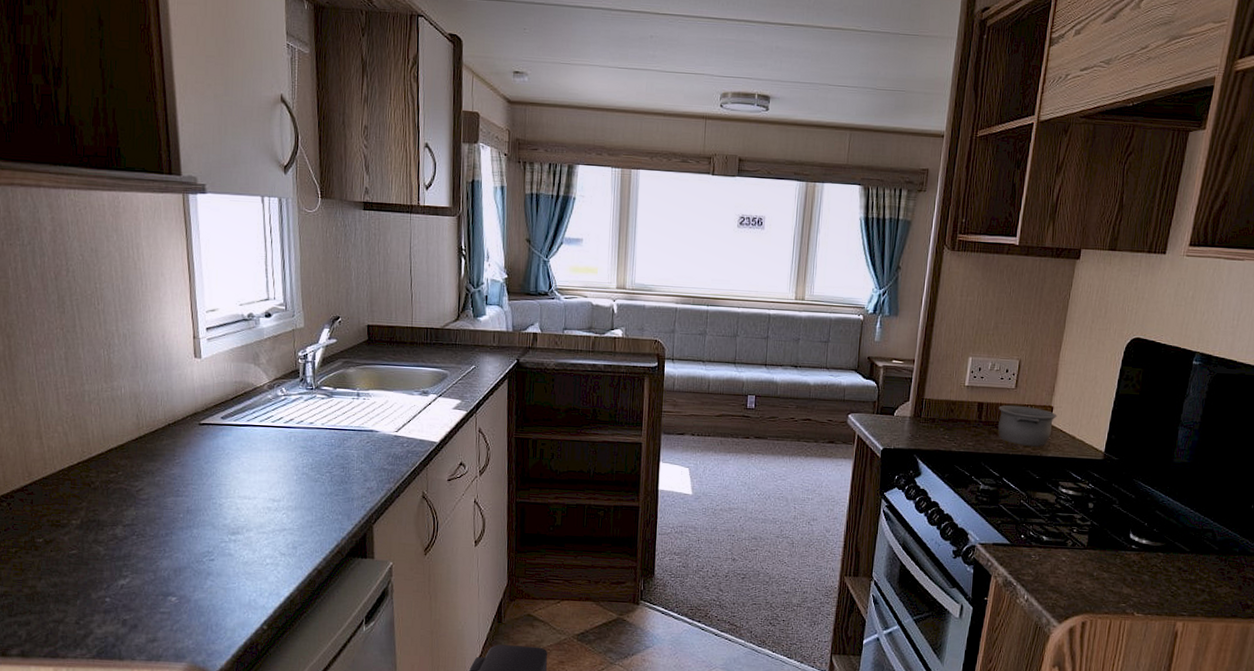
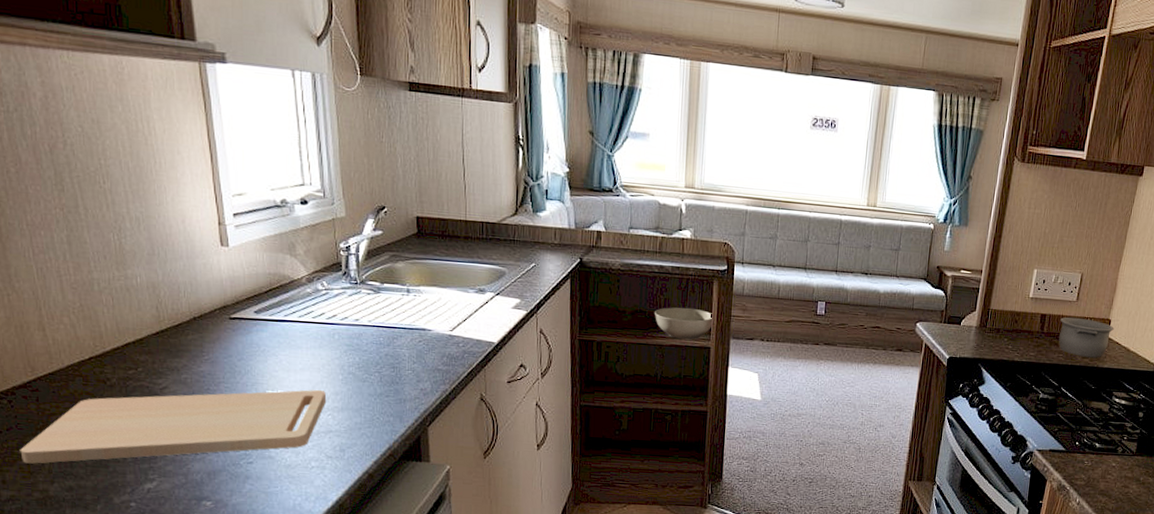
cutting board: none [14,490,282,562] -> present [20,390,327,464]
bowl: none [587,404,645,436] -> present [654,307,714,340]

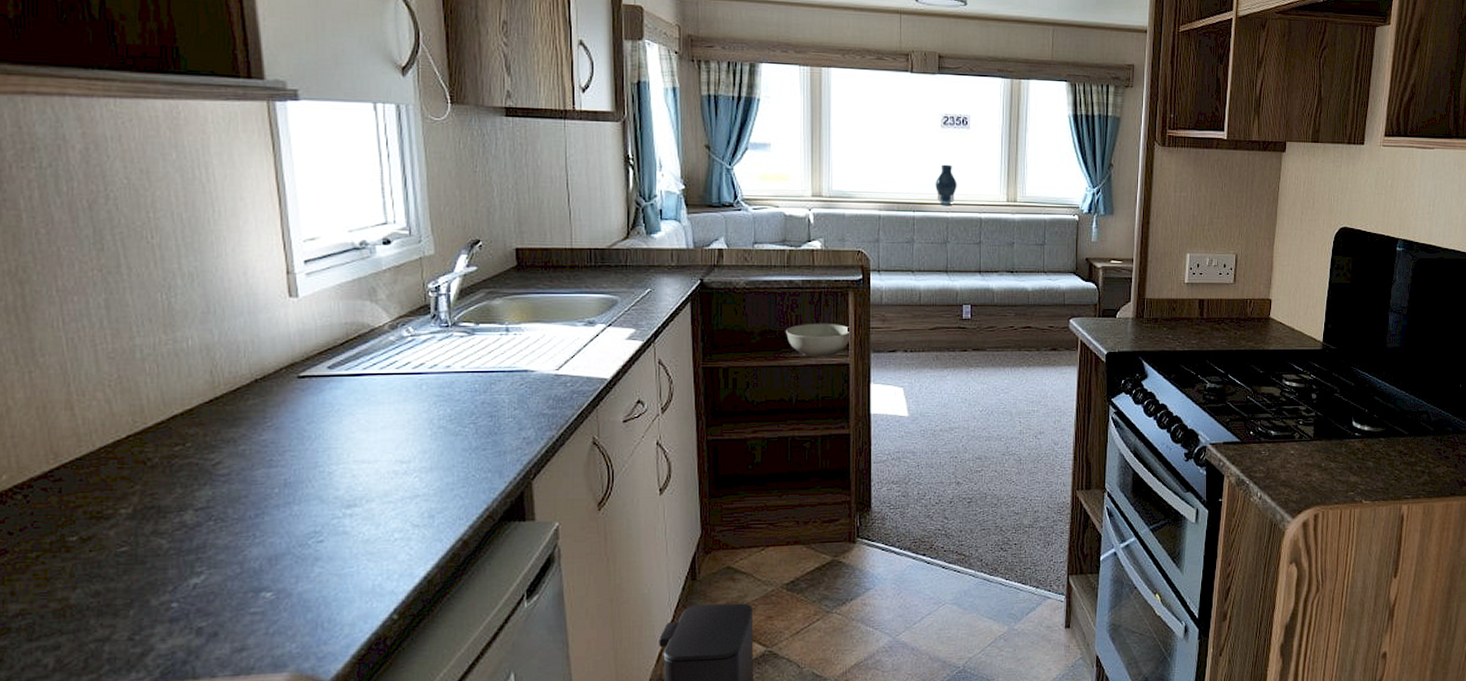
cutting board: present [20,390,327,464] -> none [35,450,413,569]
vase: none [801,165,822,206] -> present [935,164,957,206]
cooking pot: present [1058,317,1114,358] -> none [1219,300,1276,340]

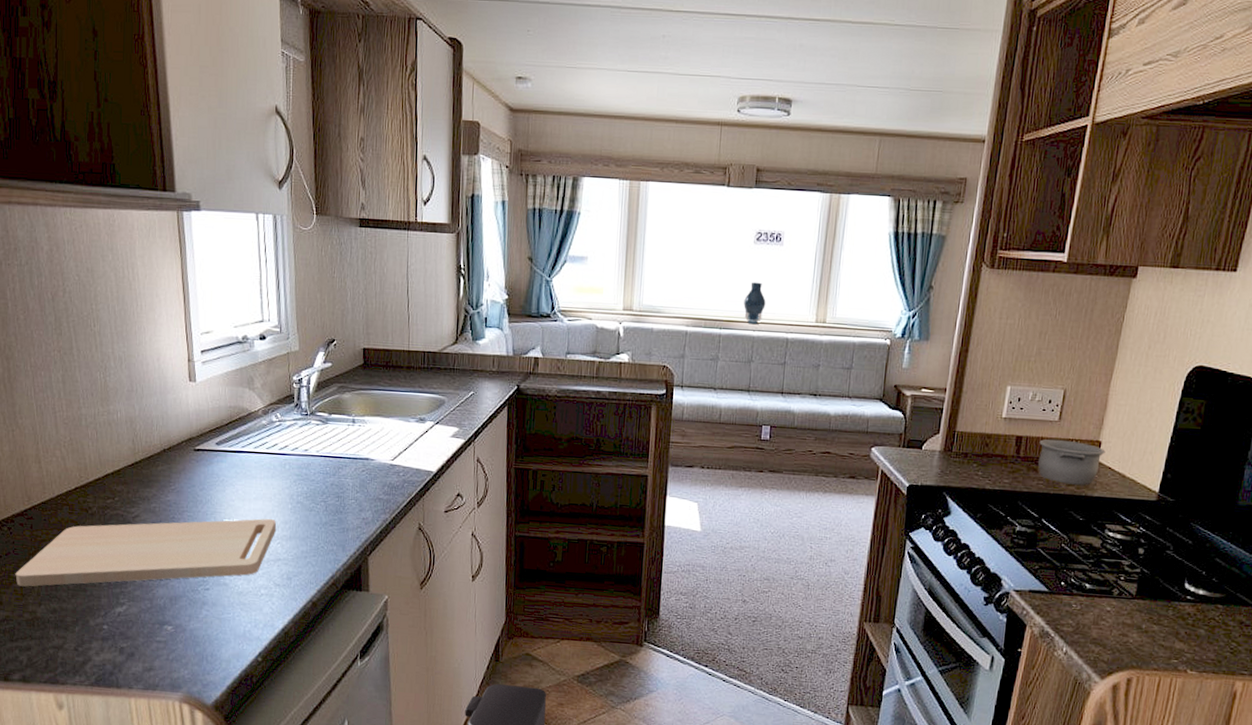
cutting board: none [35,450,413,569] -> present [15,519,277,587]
bowl: present [785,323,852,358] -> none [590,433,652,468]
cooking pot: none [1219,300,1276,340] -> present [1037,439,1106,485]

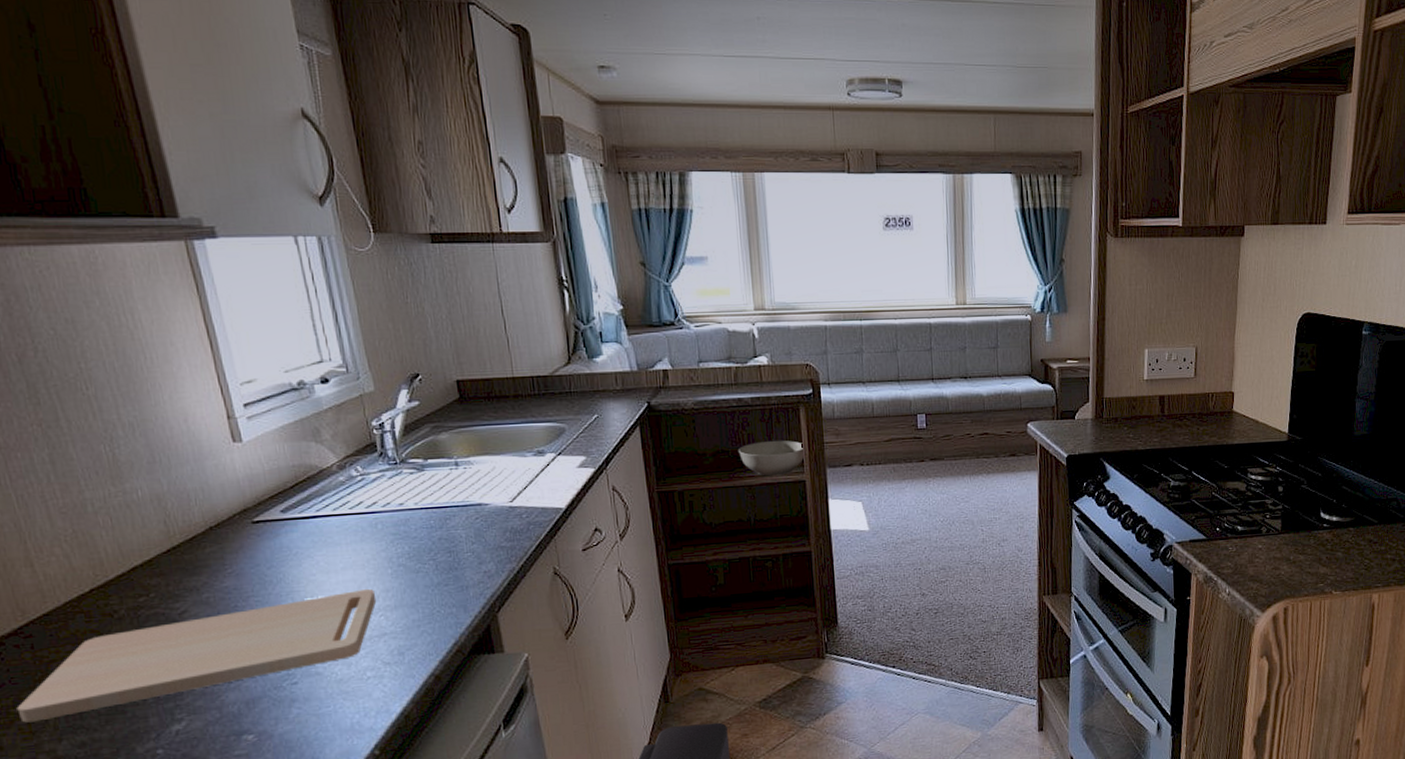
bowl: none [590,433,652,468] -> present [737,440,806,476]
vase: present [744,282,766,325] -> none [881,269,904,313]
cooking pot: present [1037,439,1106,485] -> none [1180,394,1239,436]

